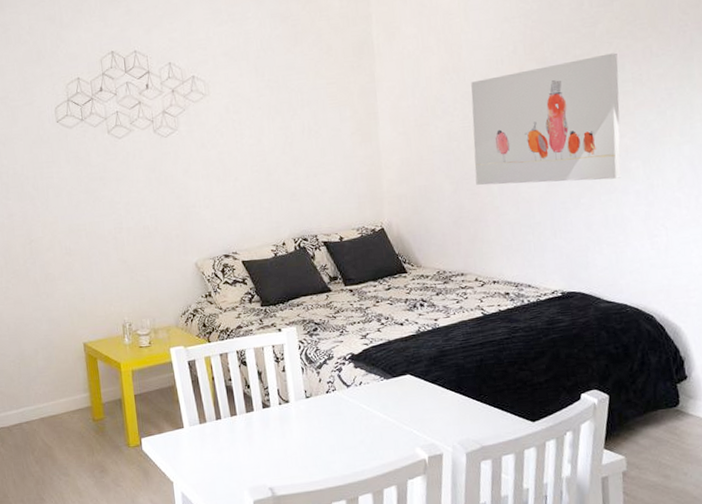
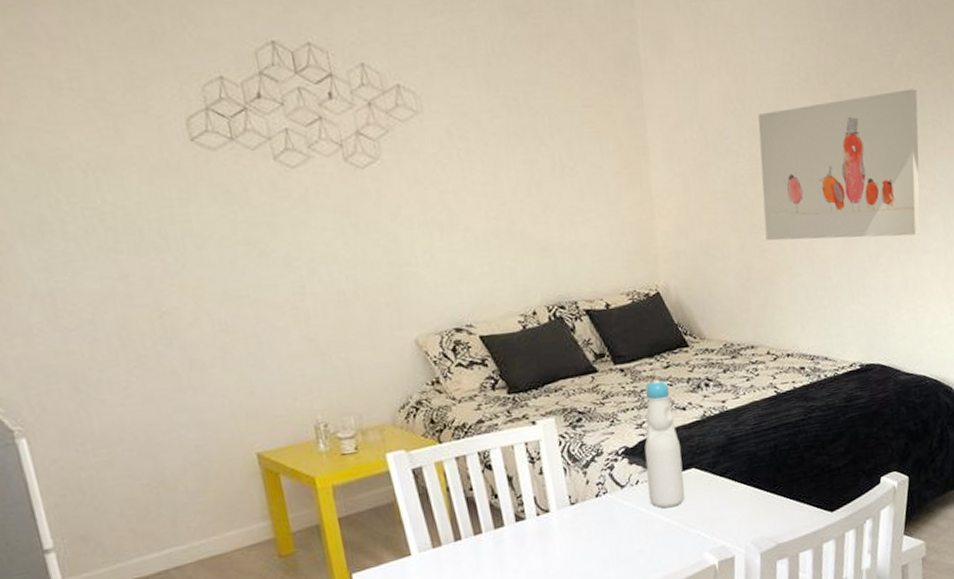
bottle: none [367,299,401,407] -> present [644,379,685,508]

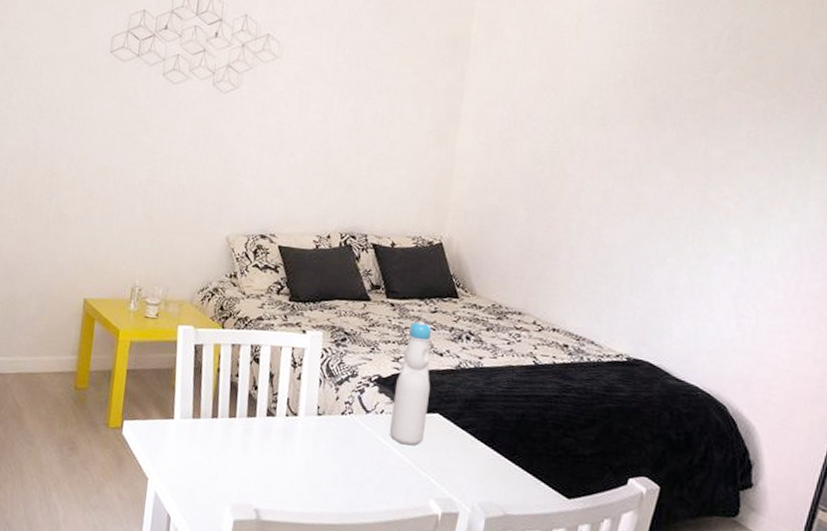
wall art: present [758,89,921,241] -> none [554,103,735,244]

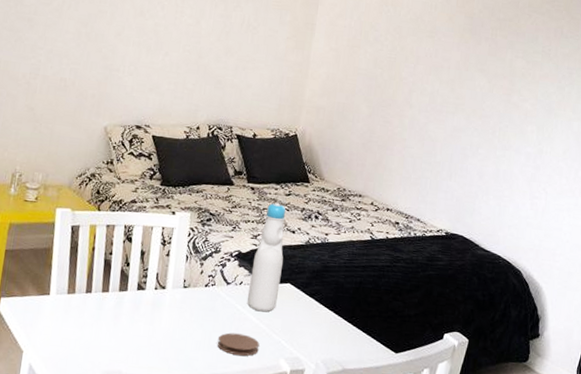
coaster: none [356,467,405,494] -> present [217,332,260,356]

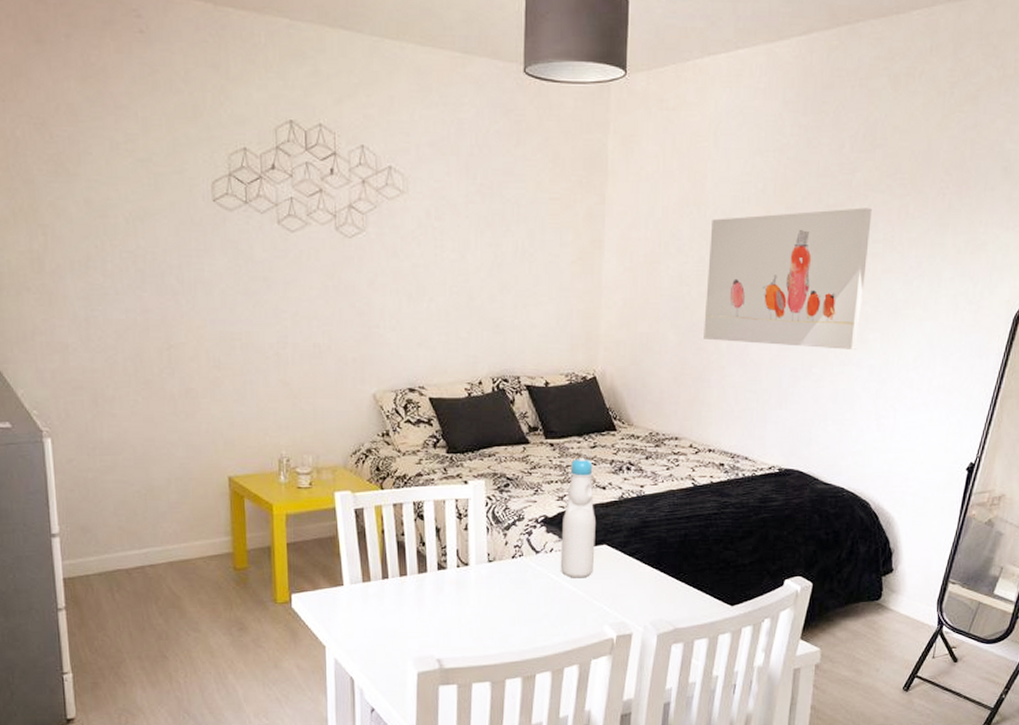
coaster: present [217,332,260,356] -> none [533,604,580,626]
wall art: none [390,18,534,138] -> present [703,207,872,350]

